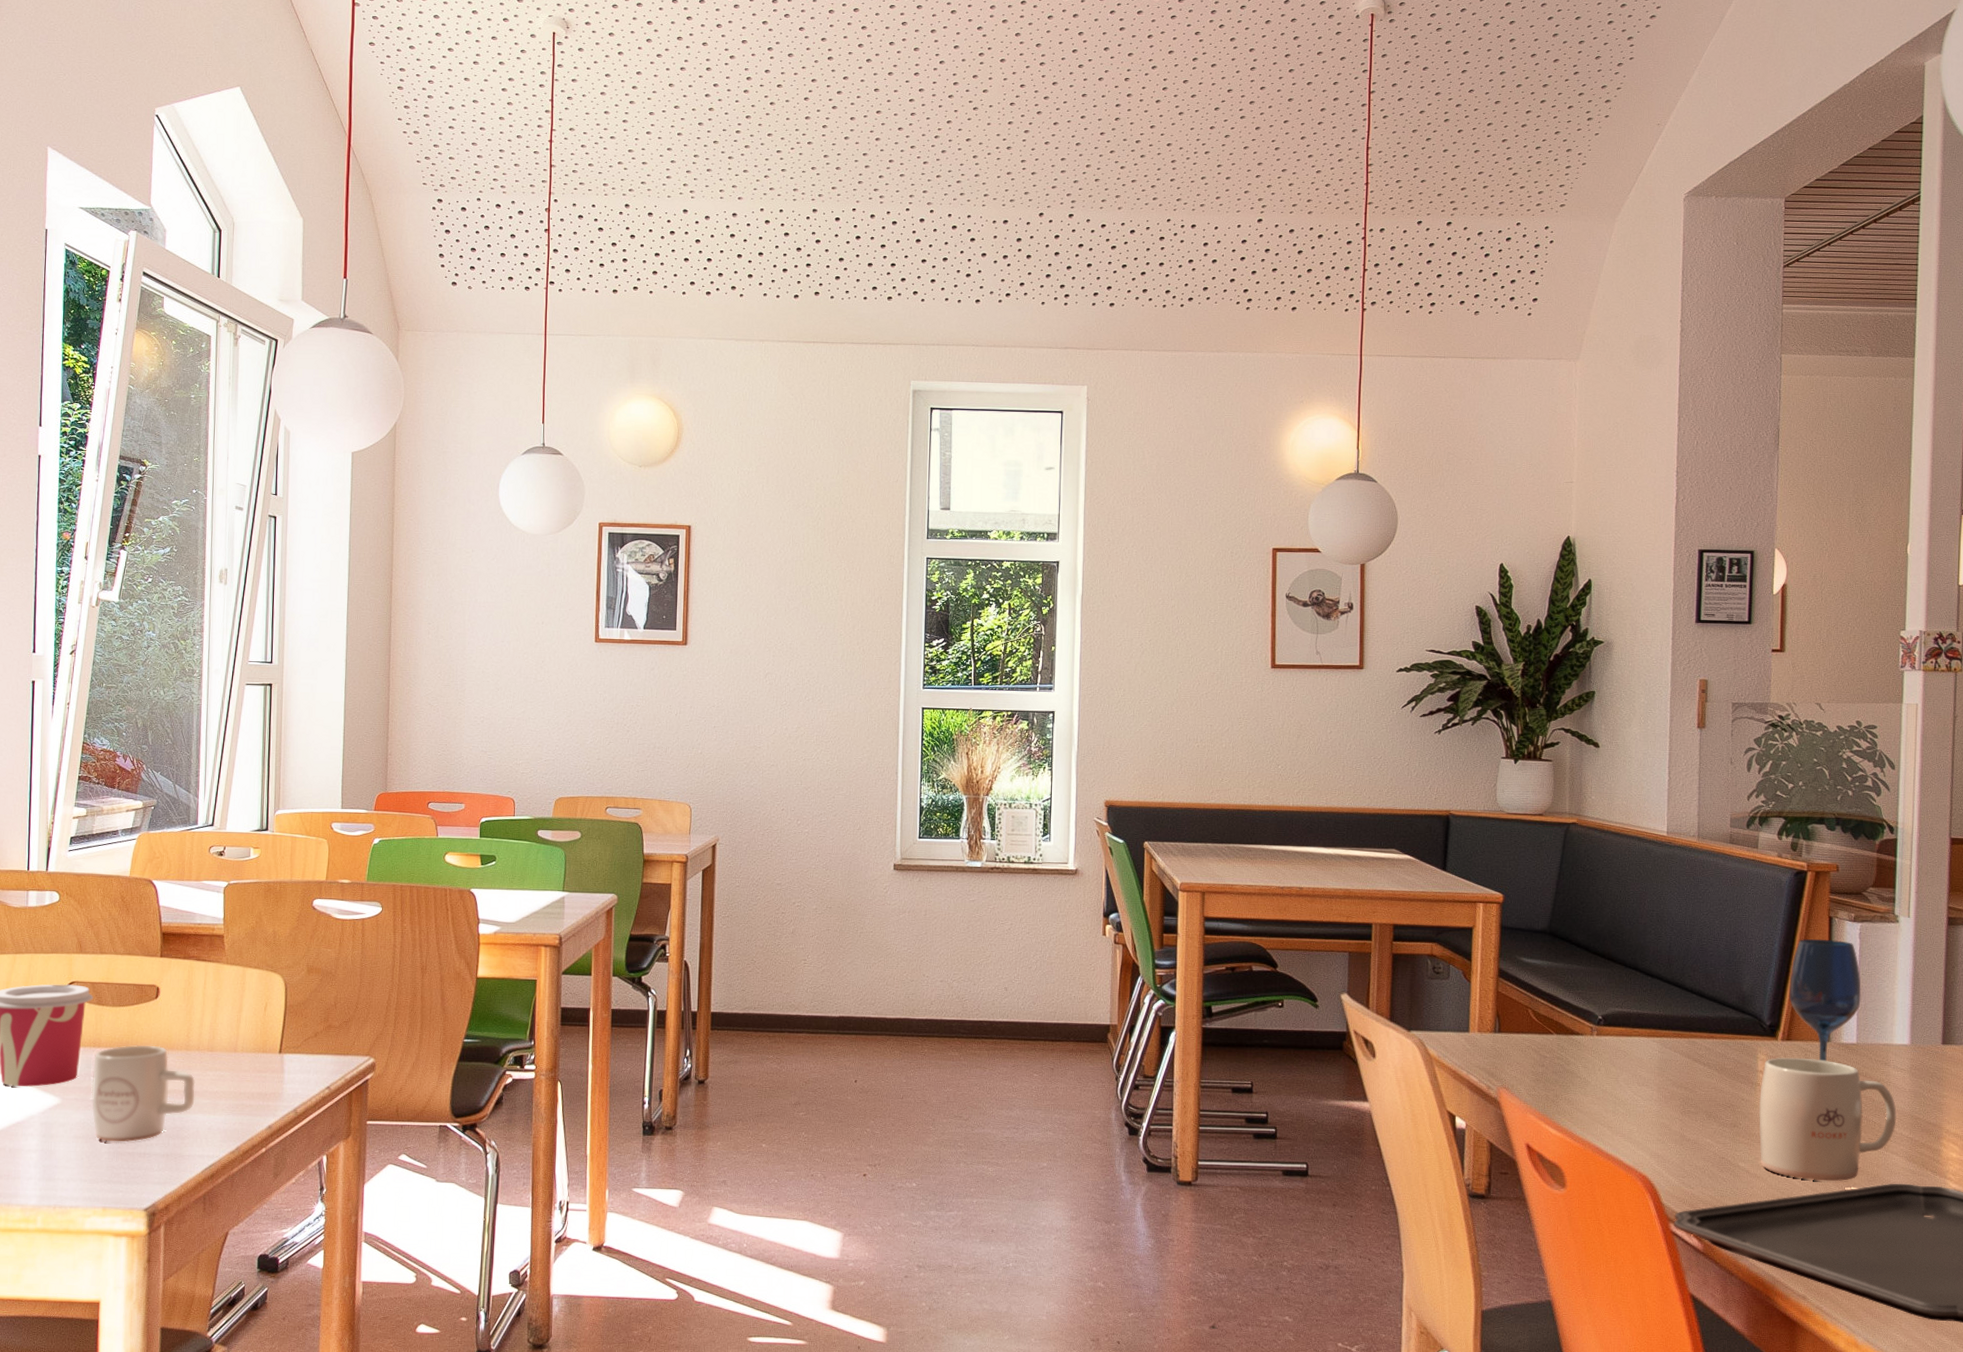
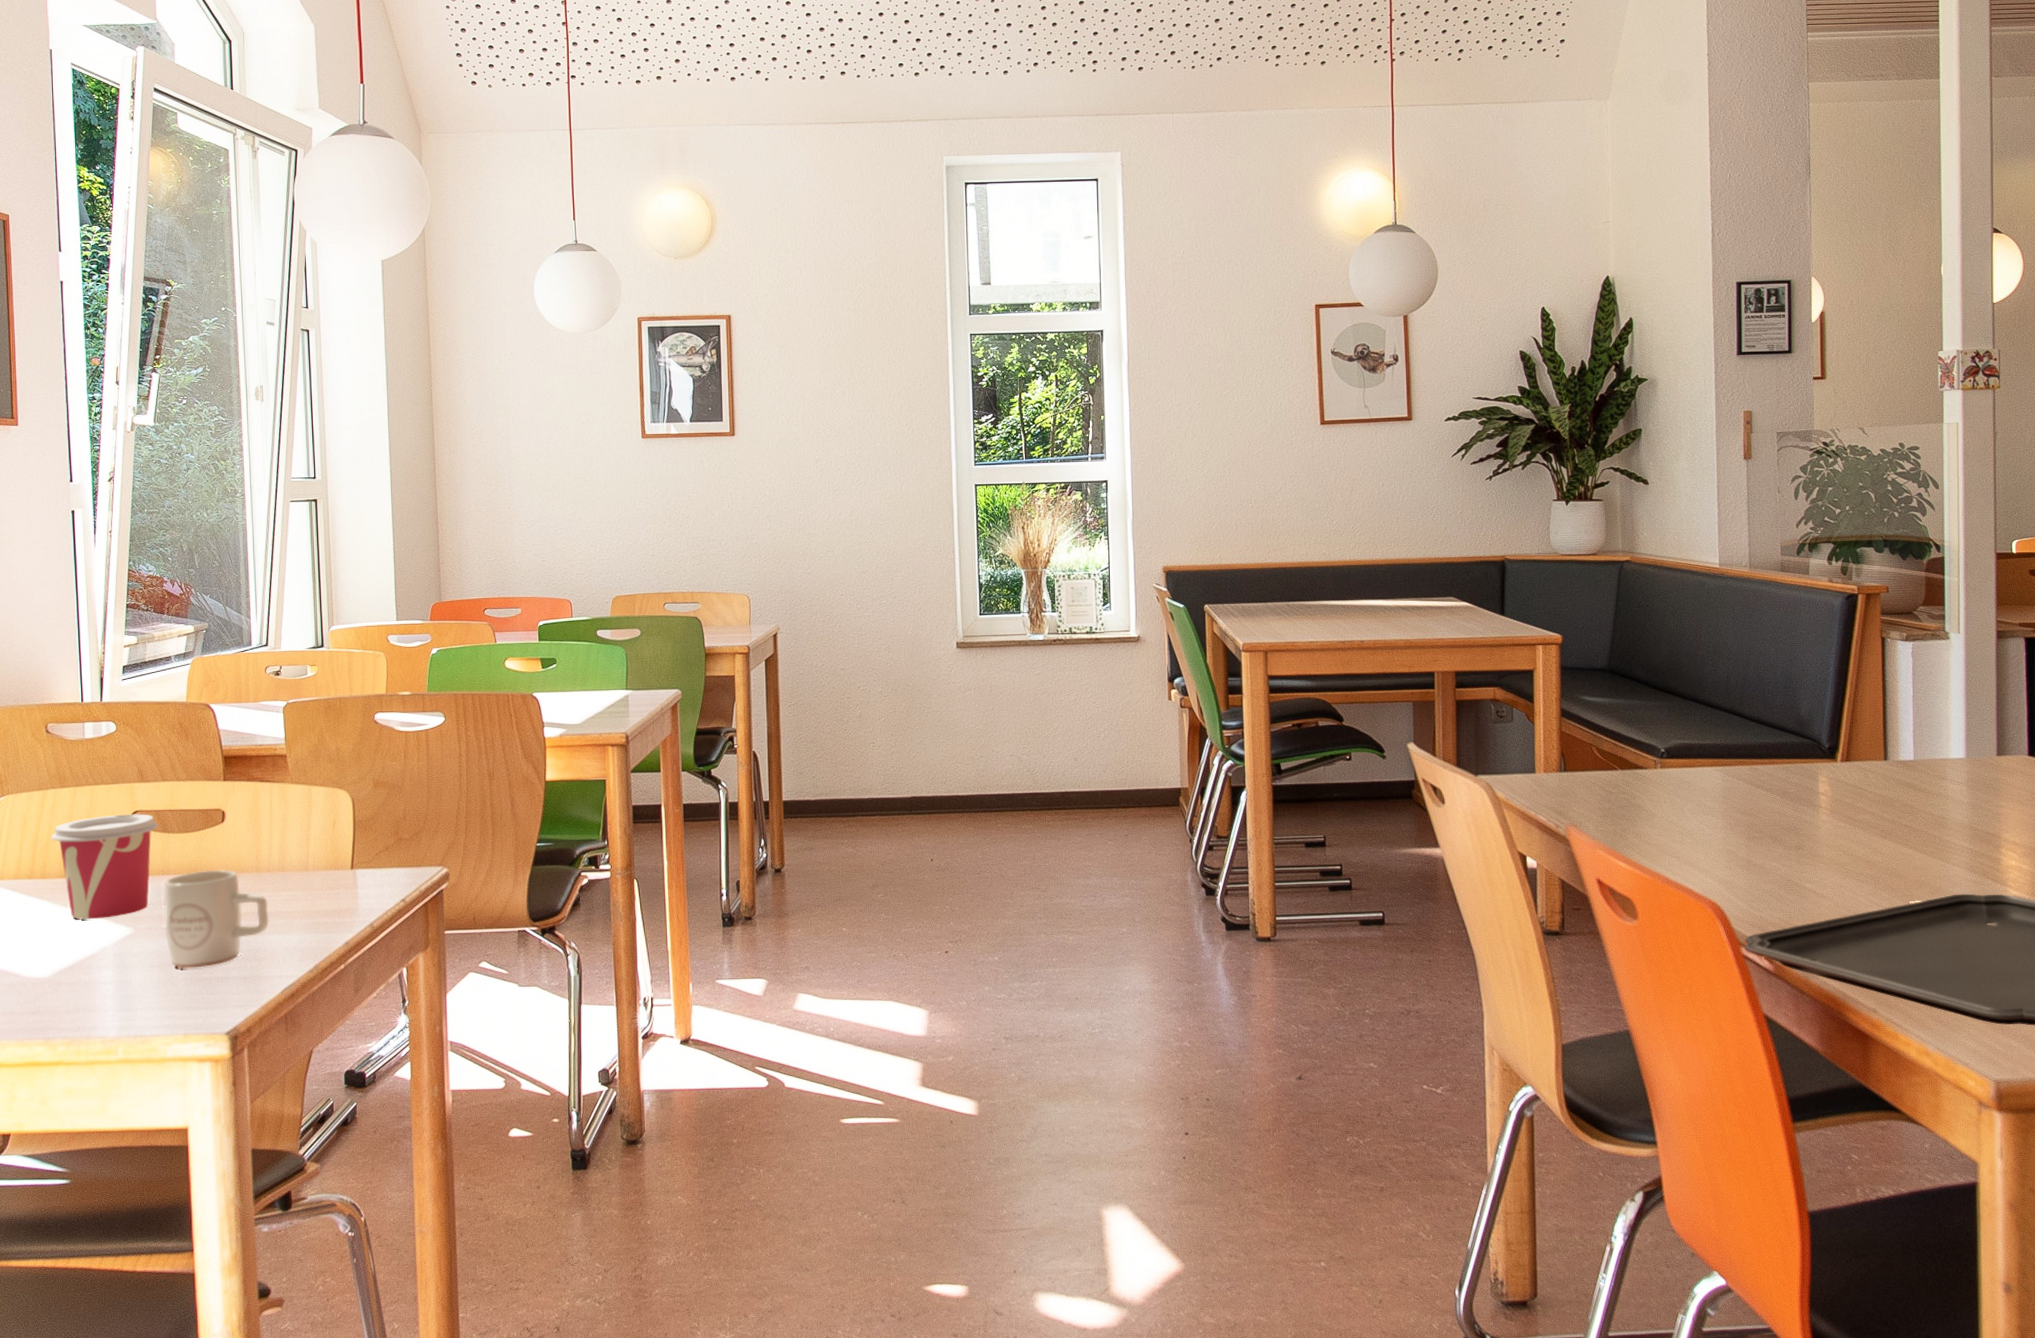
mug: present [1758,1057,1897,1181] -> none [1821,777,1956,896]
wineglass: present [1789,939,1861,1062] -> none [1846,660,1916,780]

